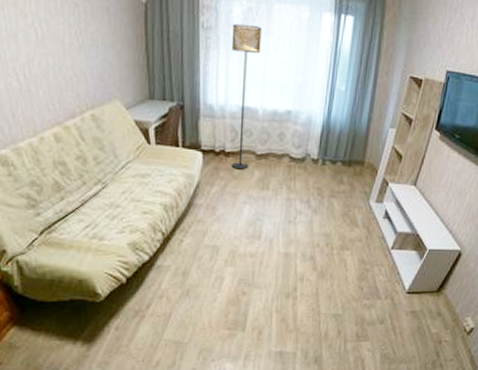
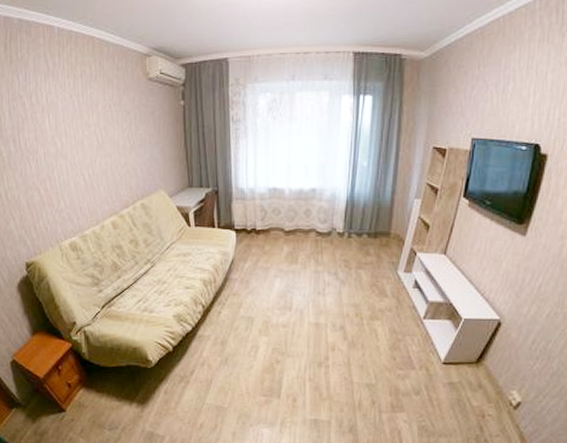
floor lamp: present [231,23,262,170] -> none [258,113,285,246]

